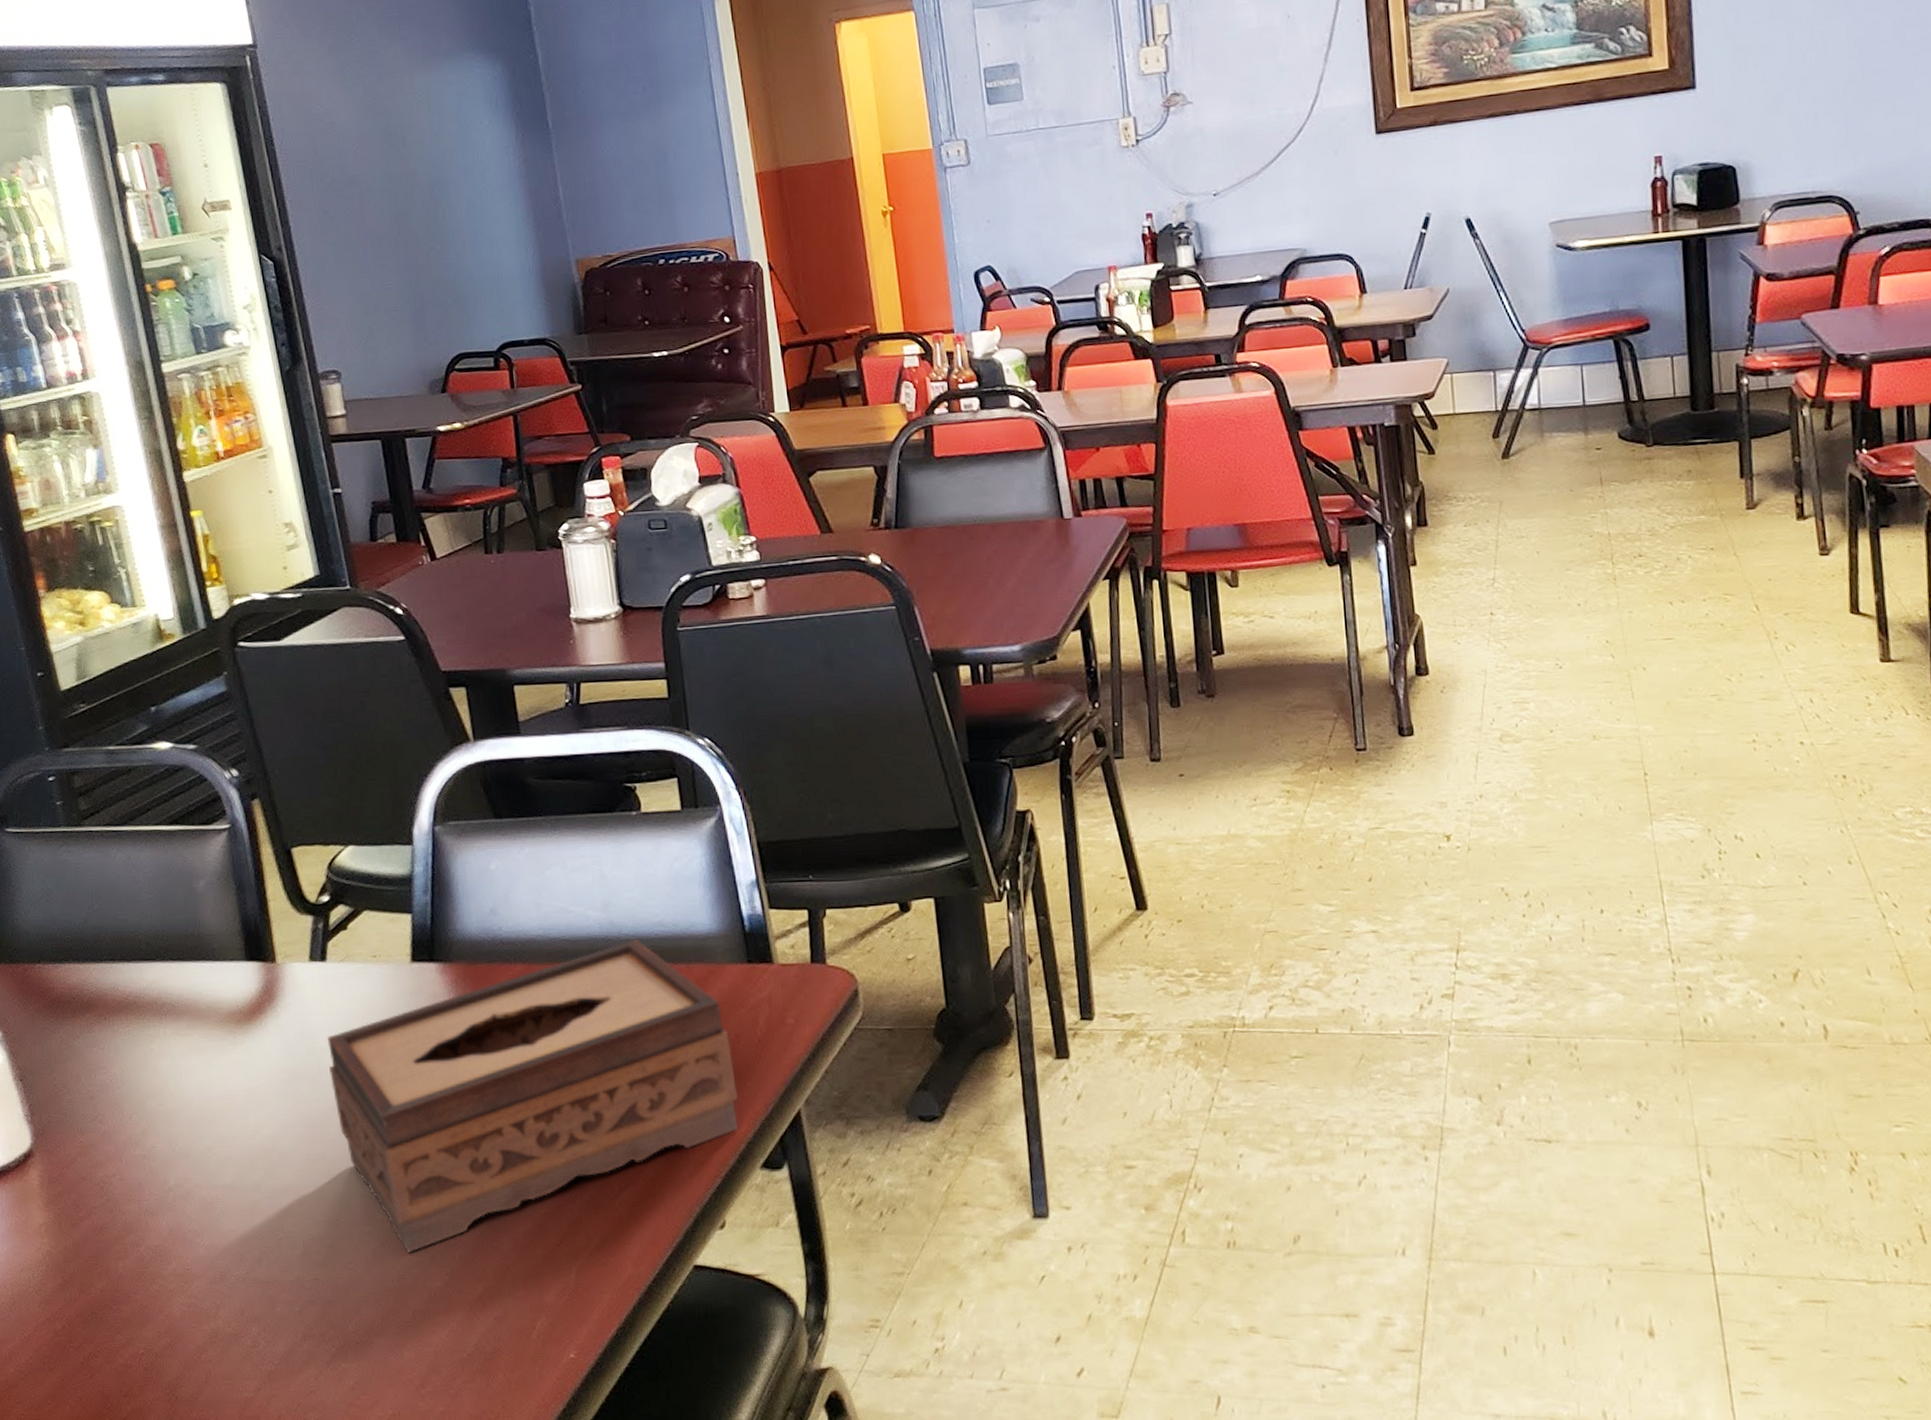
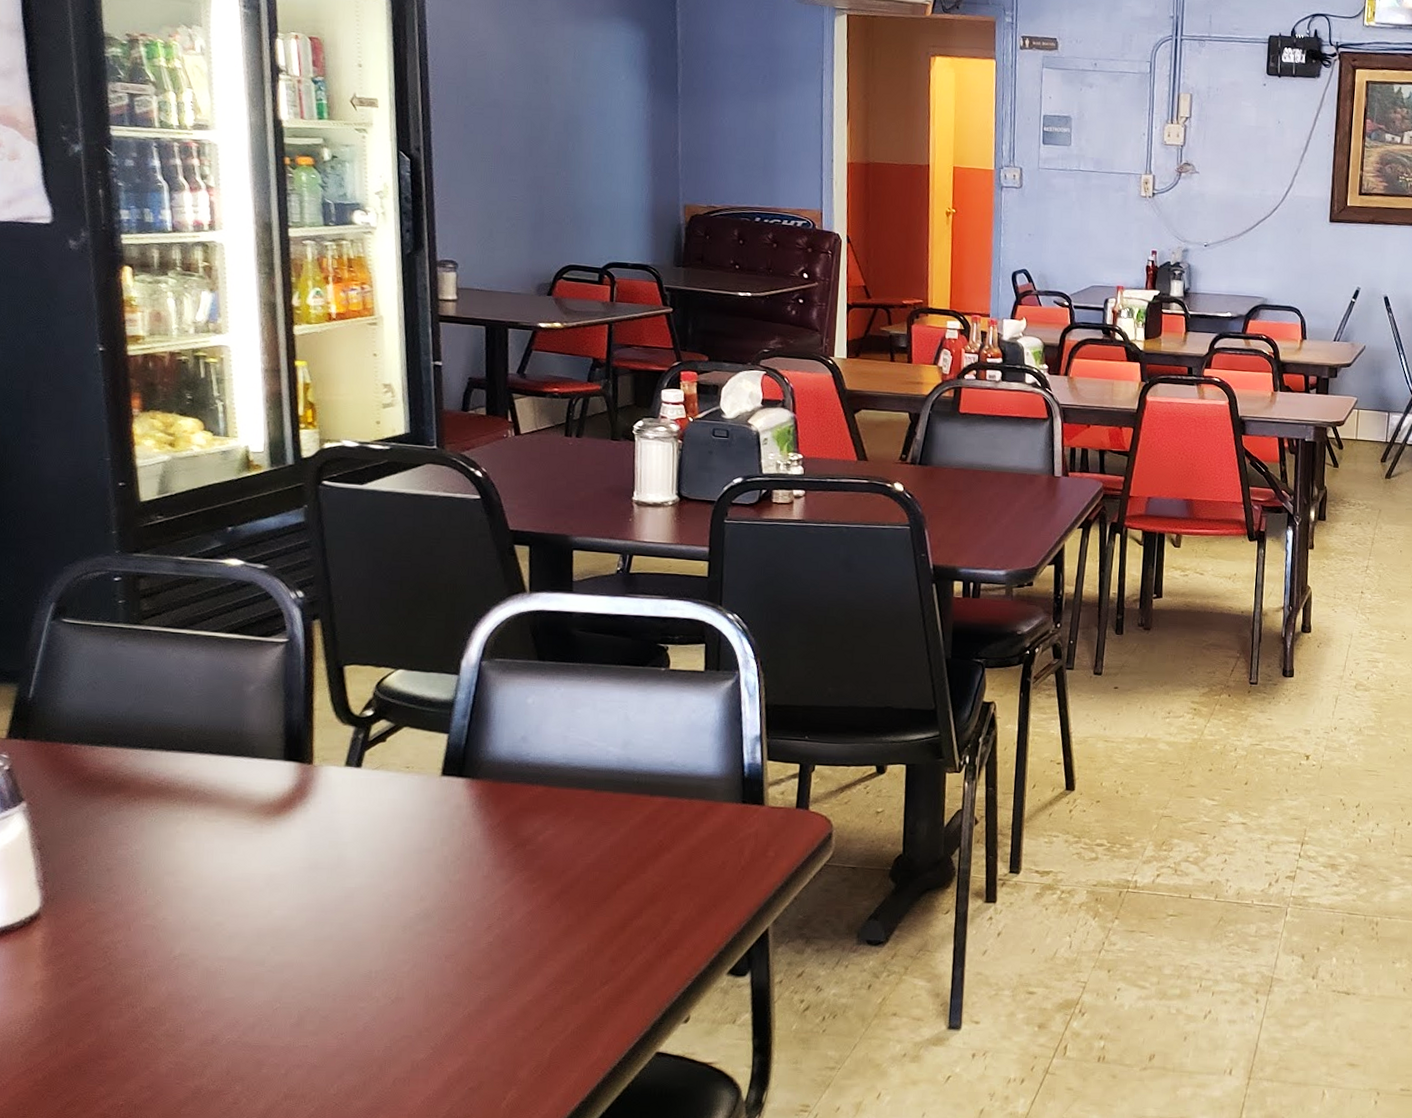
tissue box: present [328,938,739,1253] -> none [348,774,718,1027]

